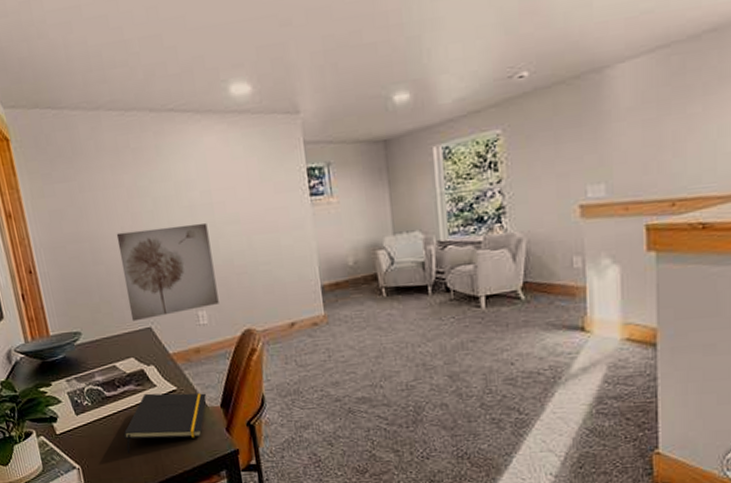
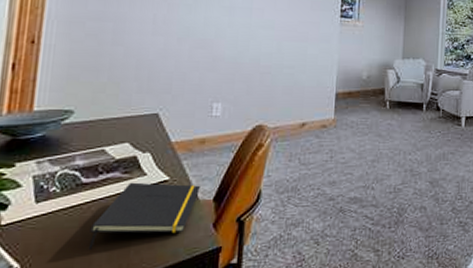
wall art: present [116,223,219,322] -> none [138,19,243,106]

